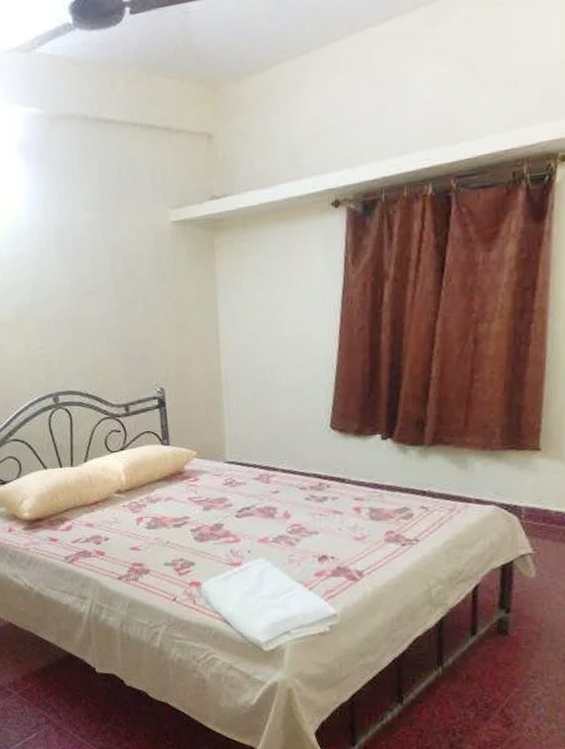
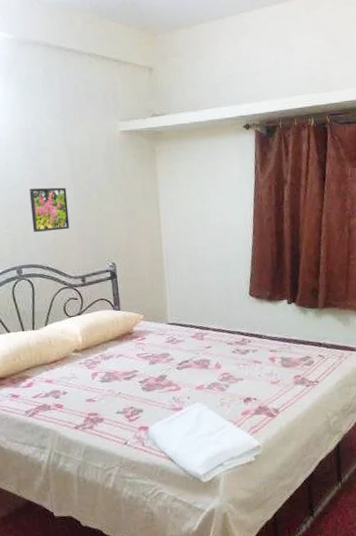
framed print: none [65,297,111,353] -> present [29,187,70,232]

